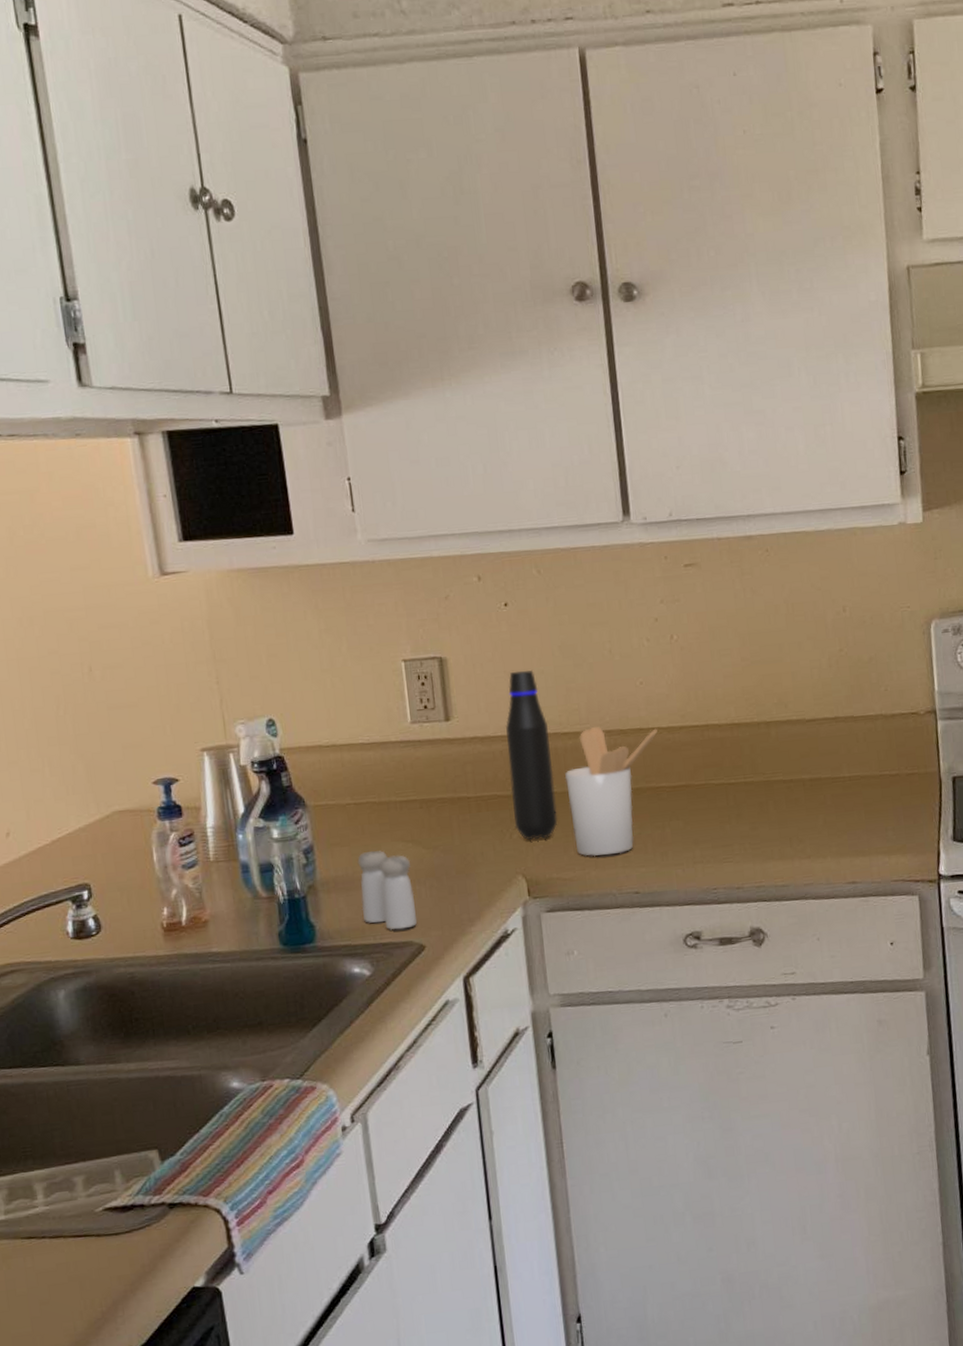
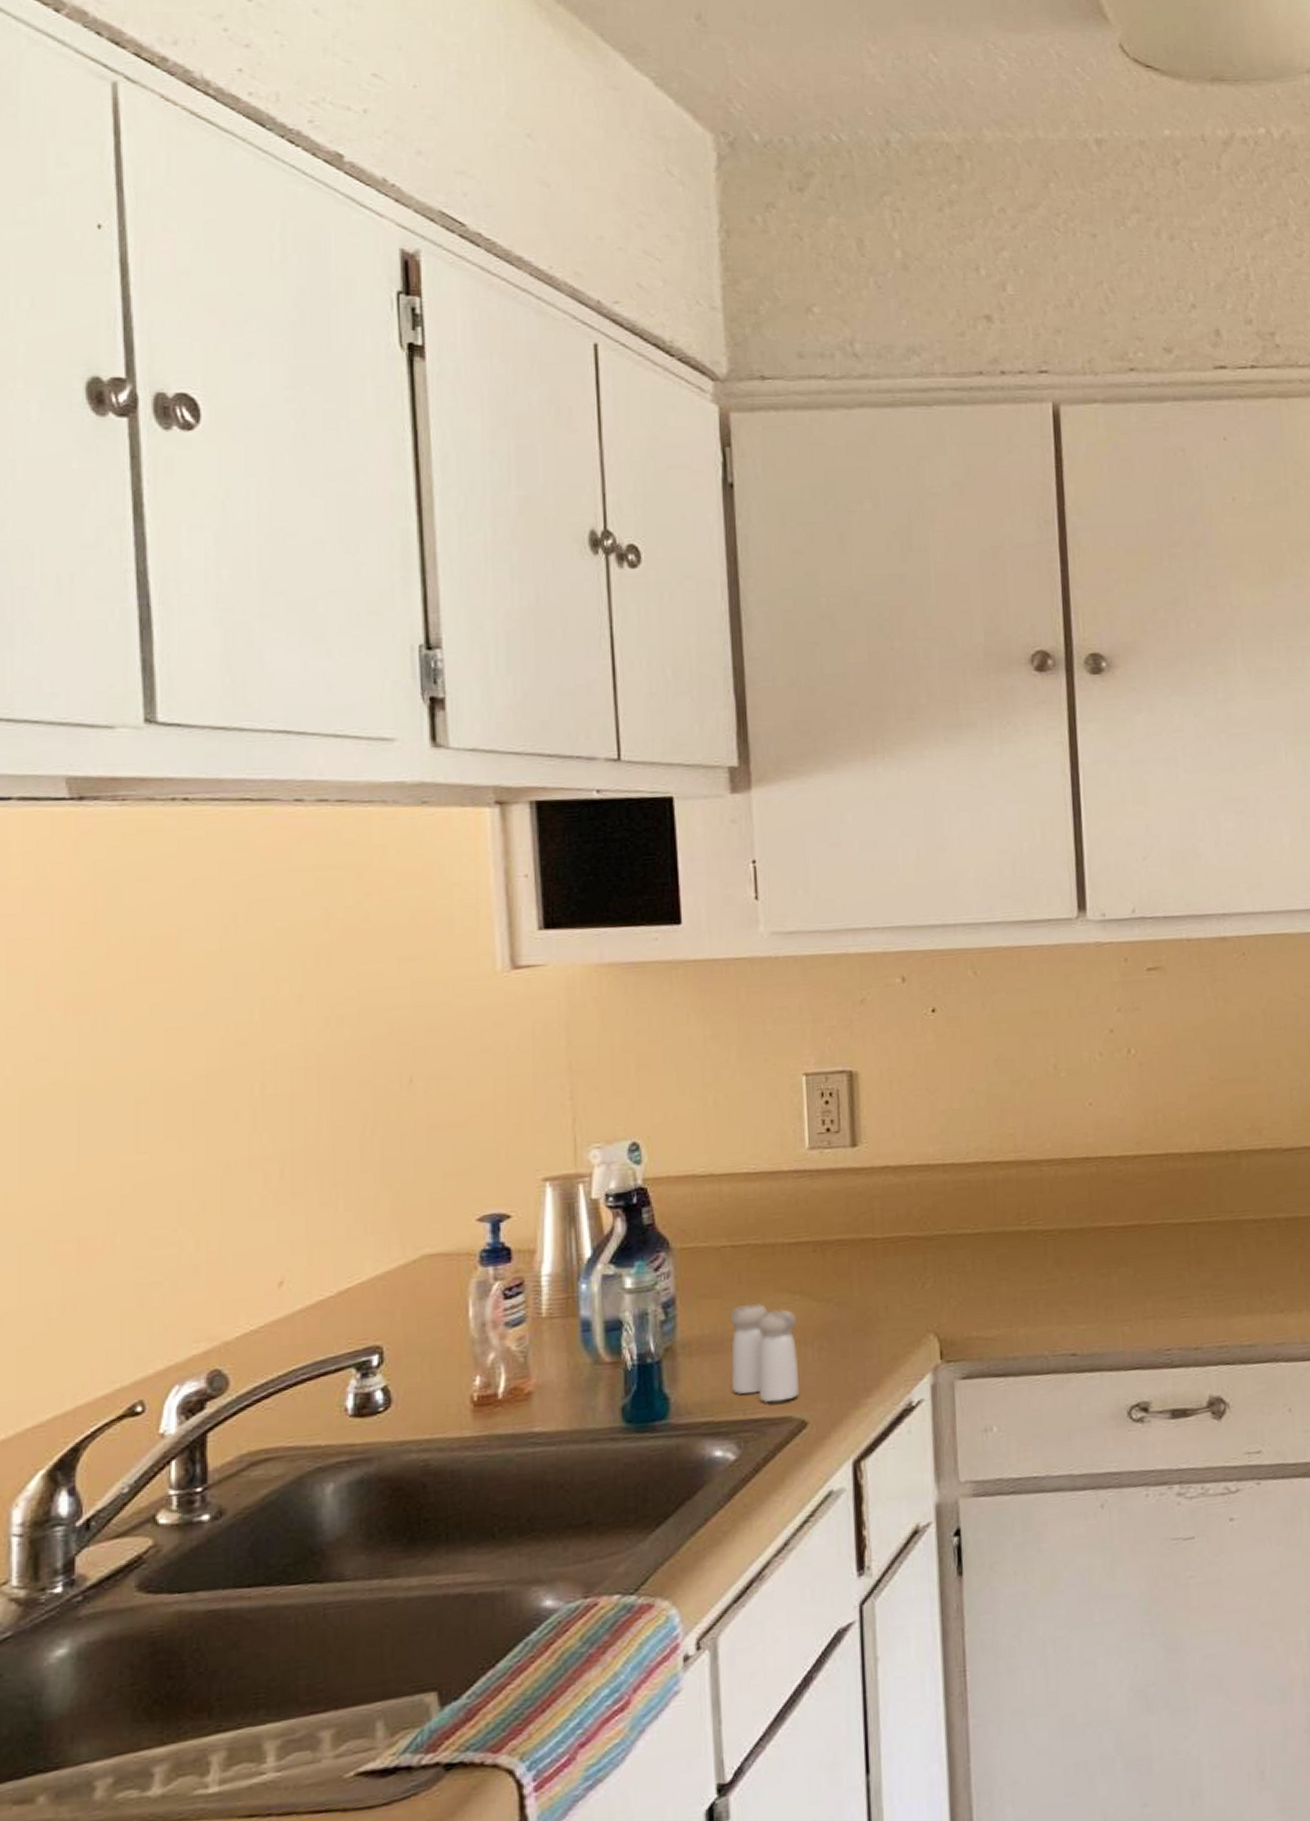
water bottle: present [506,669,558,841] -> none [925,1086,982,1292]
utensil holder: present [564,726,658,857] -> none [992,1154,1107,1311]

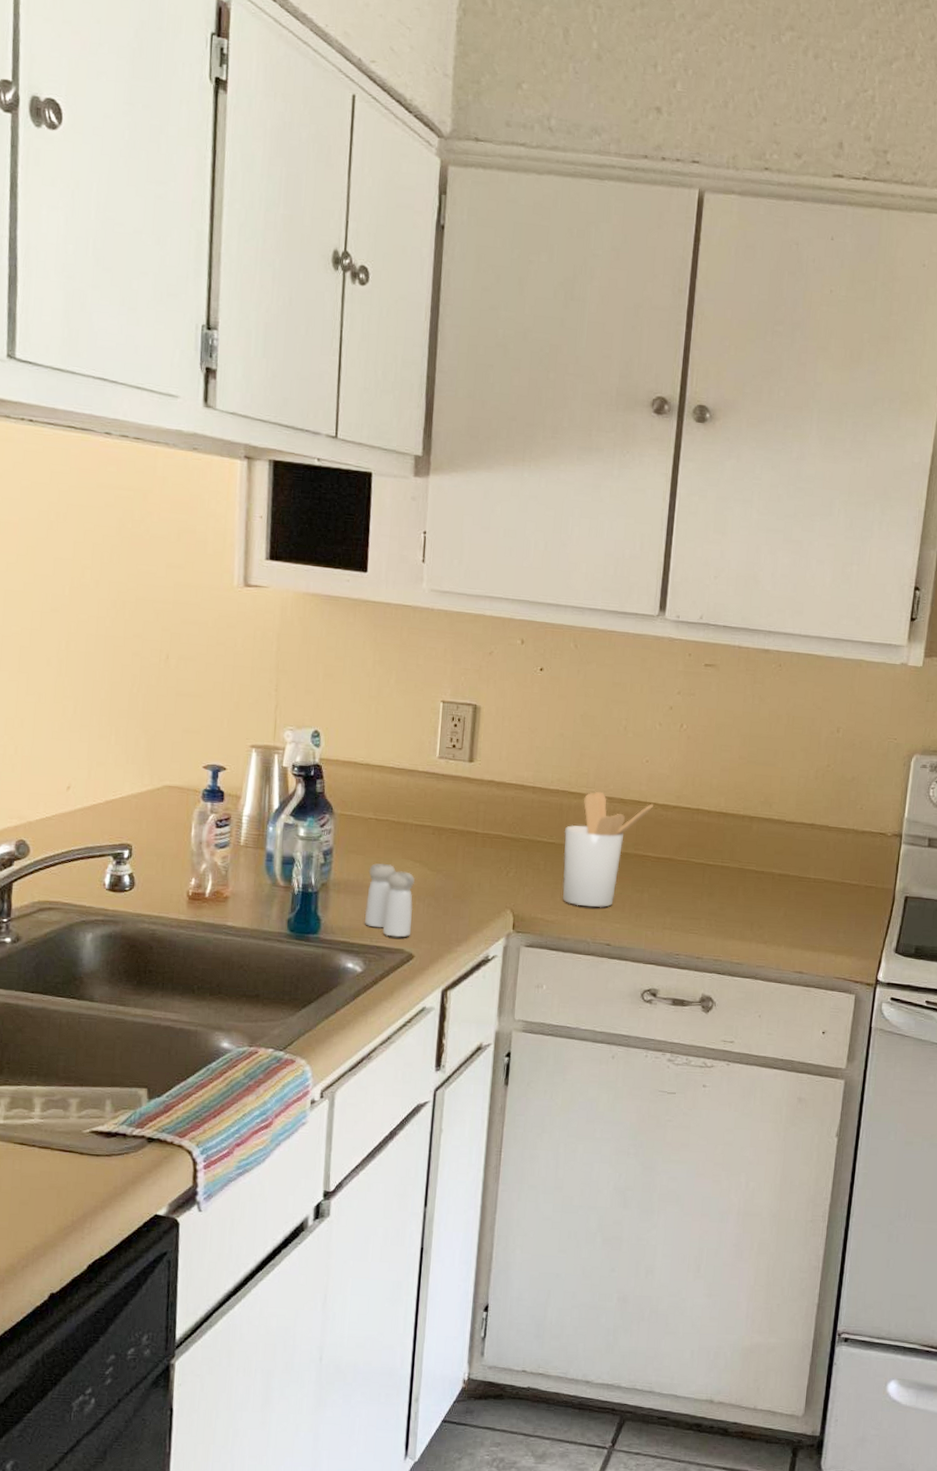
utensil holder: none [992,1154,1107,1311] -> present [562,791,653,908]

